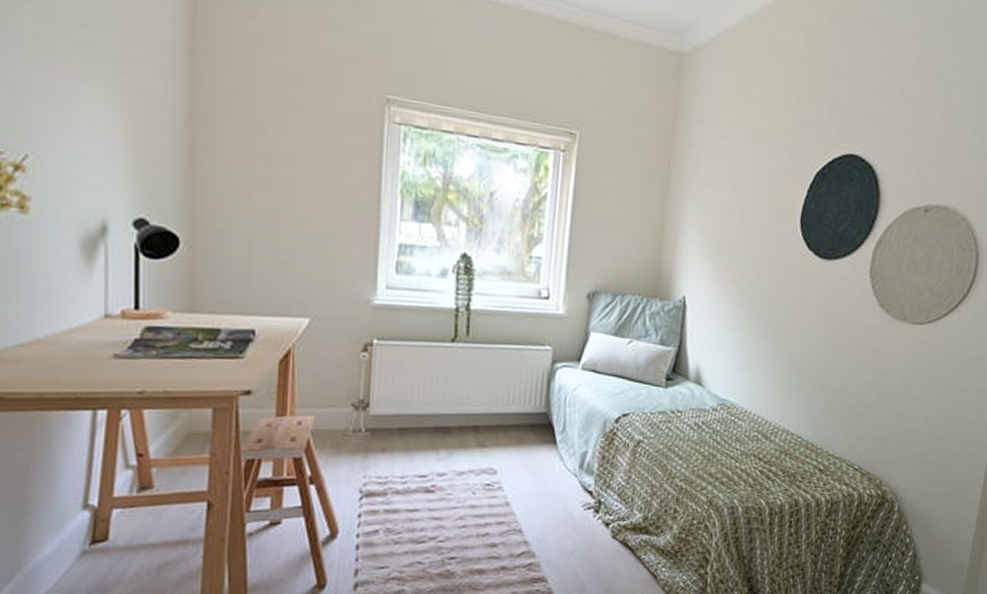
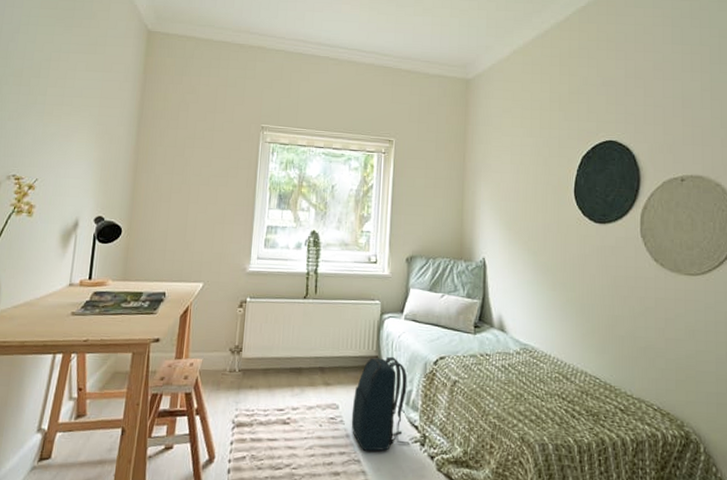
backpack: none [512,413,582,520] -> present [351,356,410,451]

